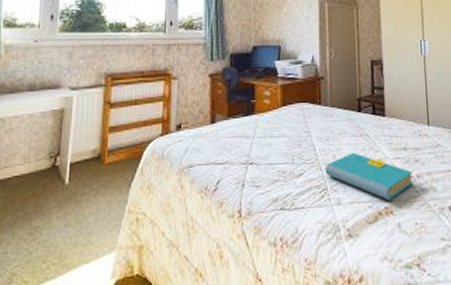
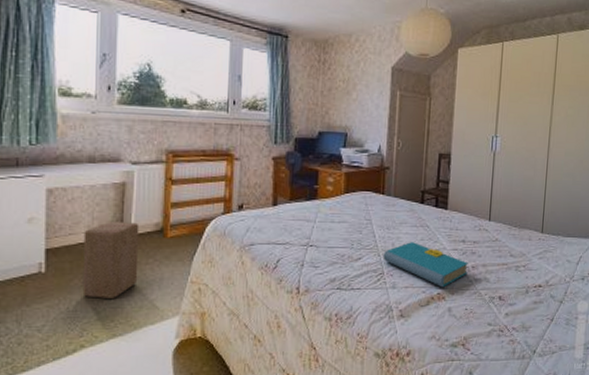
stool: none [14,149,77,237] -> present [82,220,140,298]

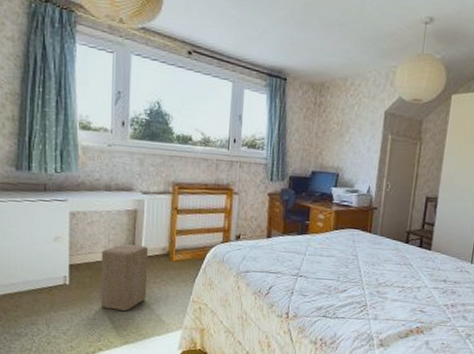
book: present [383,242,468,288] -> none [366,278,448,323]

